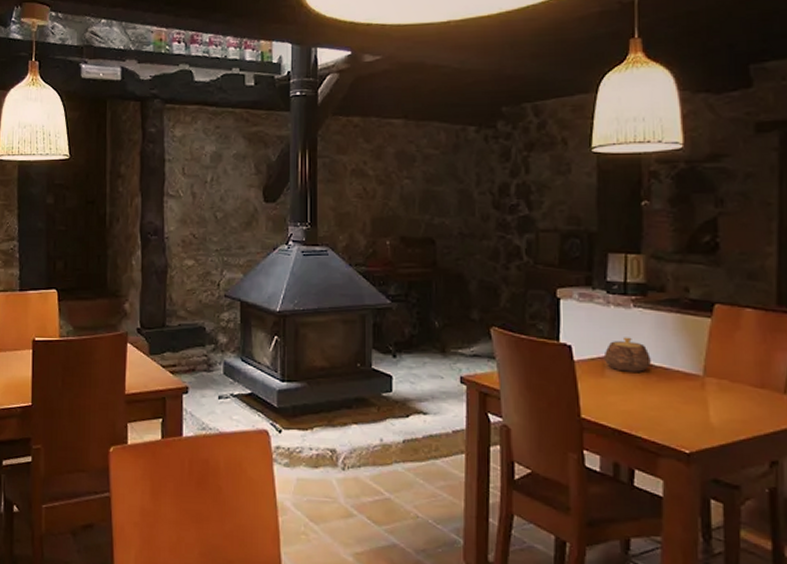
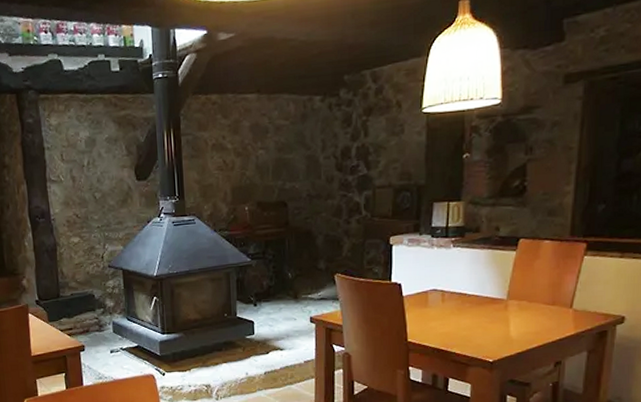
teapot: present [603,337,651,372] -> none [427,272,465,302]

